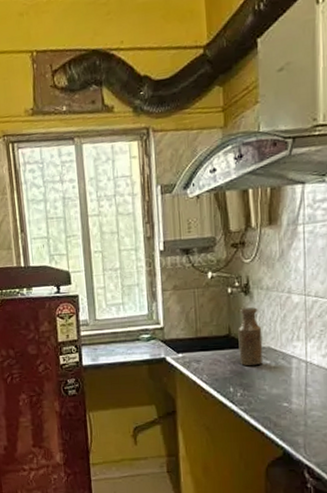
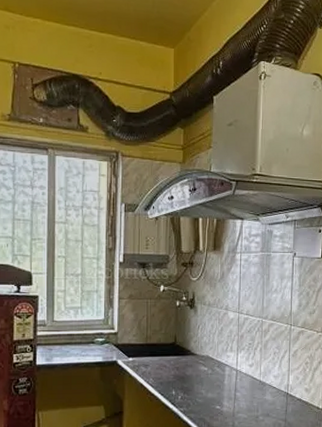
bottle: present [238,307,263,366] -> none [182,320,203,372]

